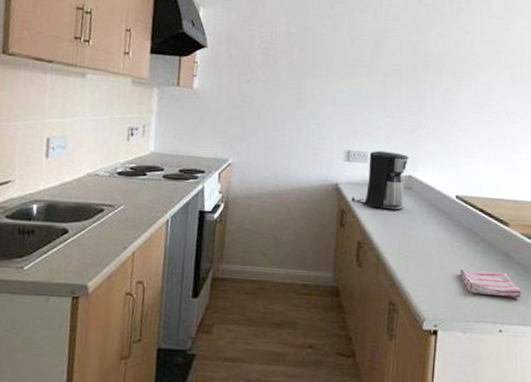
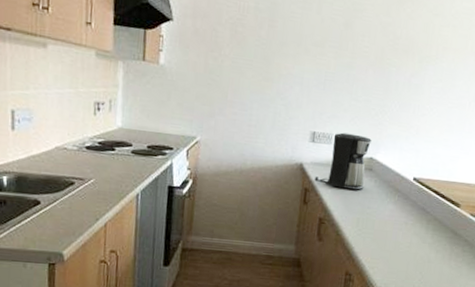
dish towel: present [460,268,522,298] -> none [411,244,466,271]

